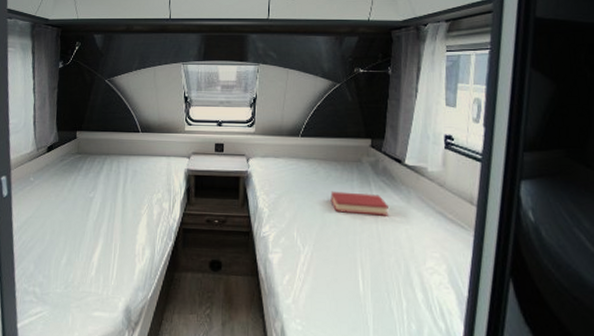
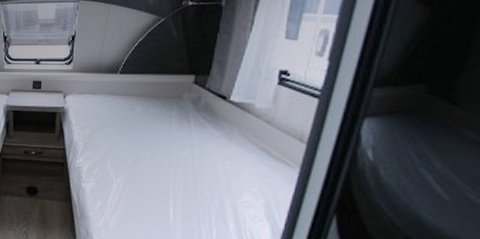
hardback book: present [330,191,389,216] -> none [146,127,207,152]

